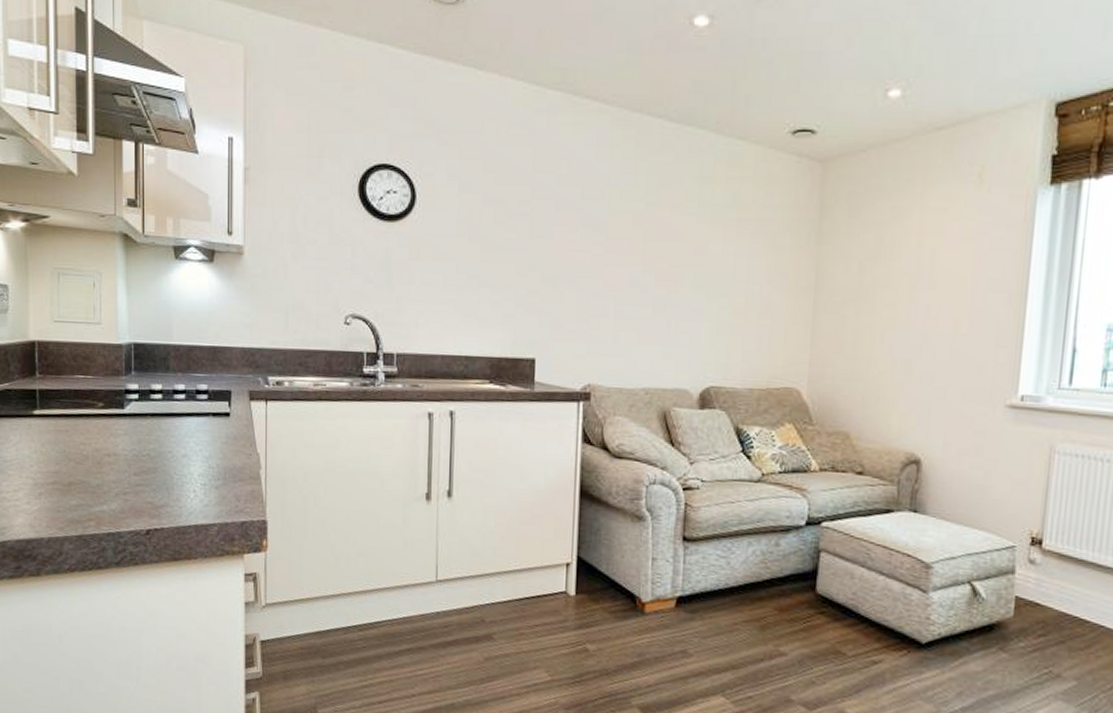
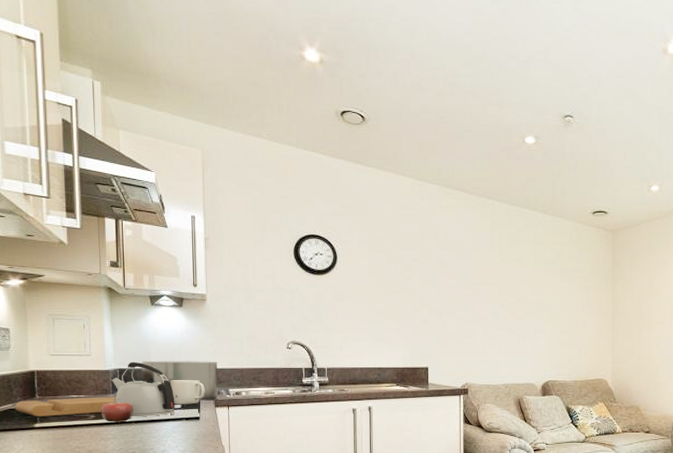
cutting board: none [11,379,128,402] -> present [14,397,115,417]
fruit: none [111,383,150,414] -> present [101,399,134,422]
kettle: none [124,334,201,409] -> present [111,361,175,417]
toaster: none [162,333,257,391] -> present [142,360,220,401]
mug: none [195,360,238,396] -> present [170,379,205,405]

